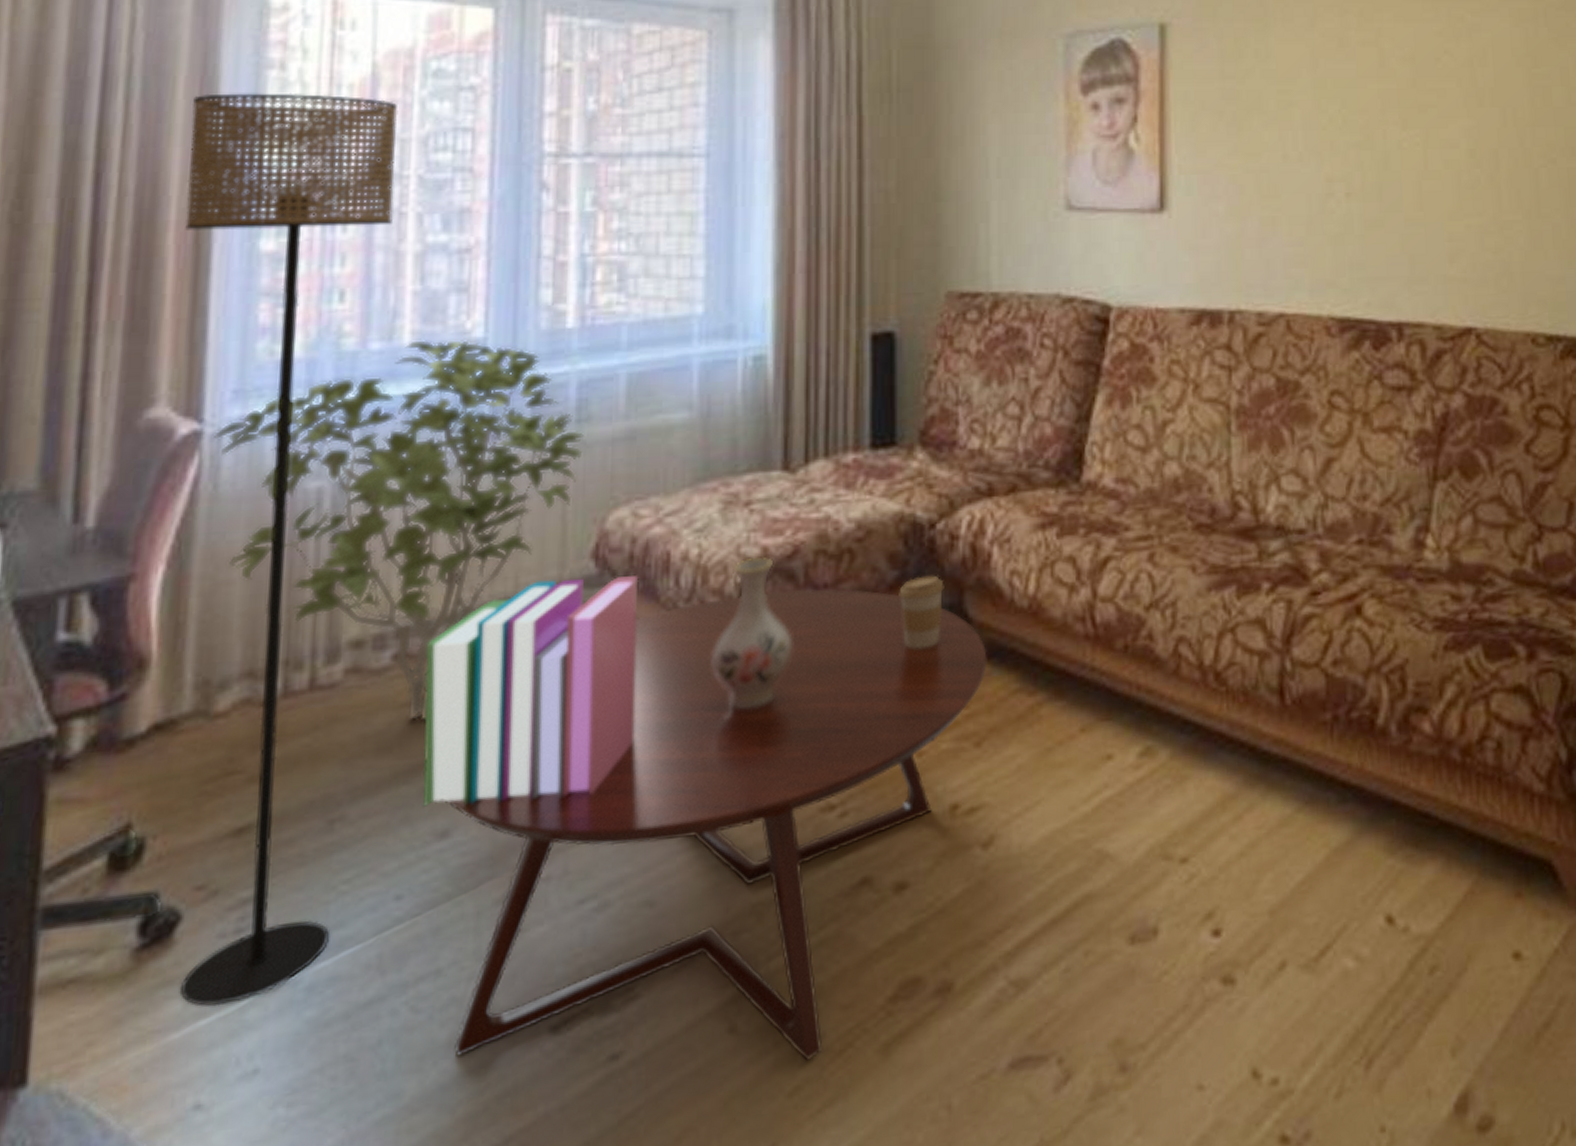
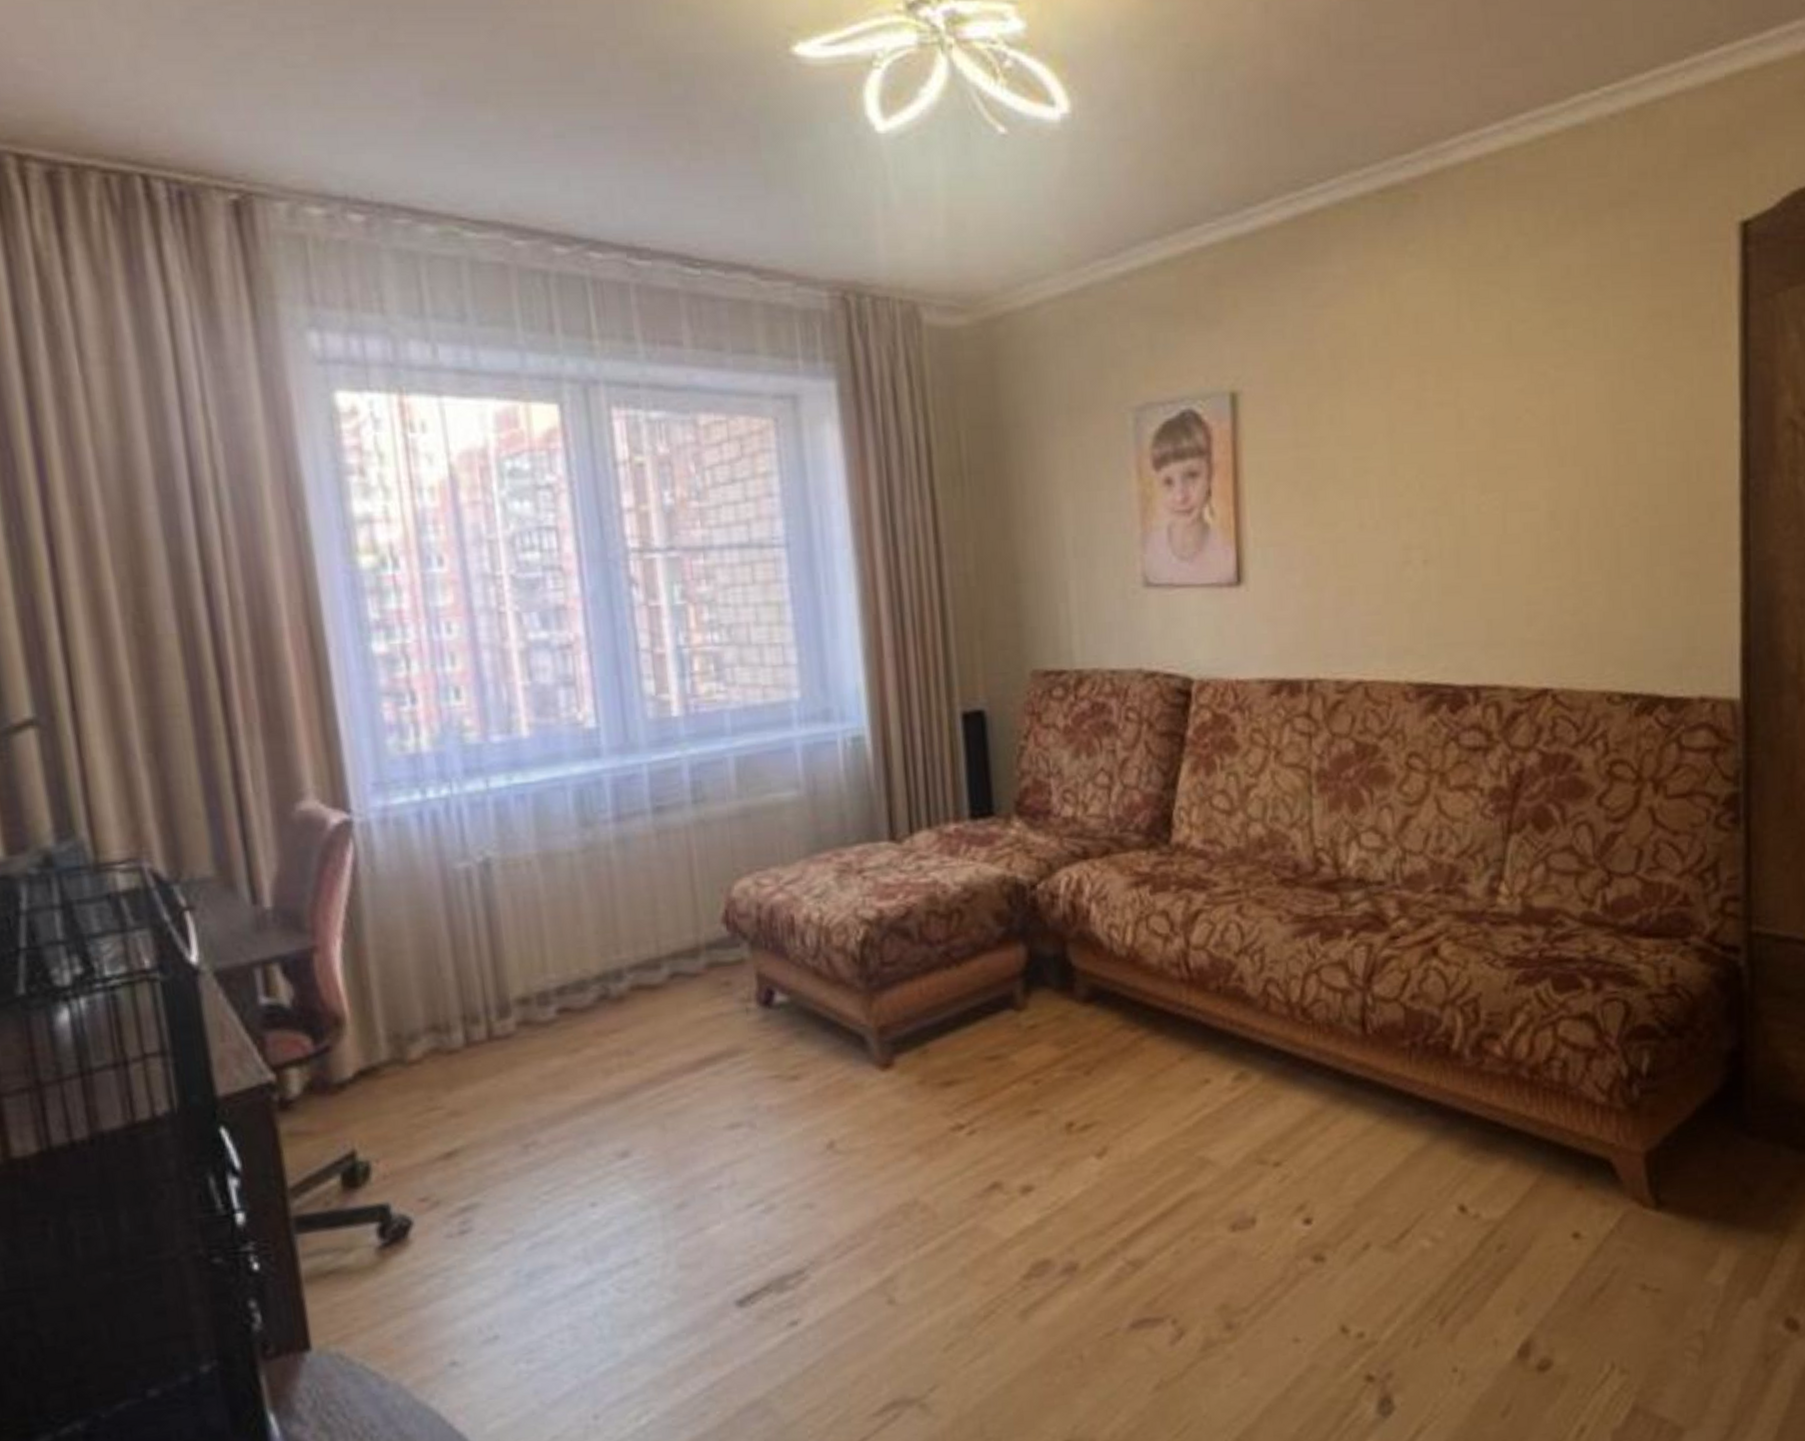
floor lamp: present [179,93,398,1007] -> none [282,498,541,1290]
shrub: present [214,339,584,721] -> none [363,730,703,1064]
books: present [422,576,639,807] -> none [585,937,781,1133]
coffee table: present [445,588,987,1061] -> none [621,944,1092,1324]
vase: present [712,556,791,709] -> none [842,917,913,1048]
coffee cup: present [899,575,944,649] -> none [1006,930,1048,994]

